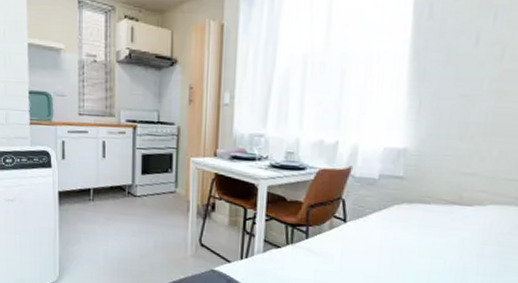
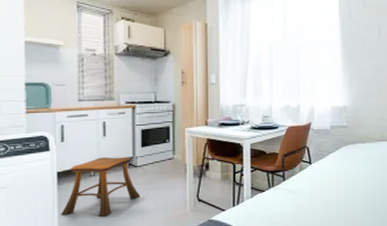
stool: none [62,181,139,246] -> present [61,156,141,217]

